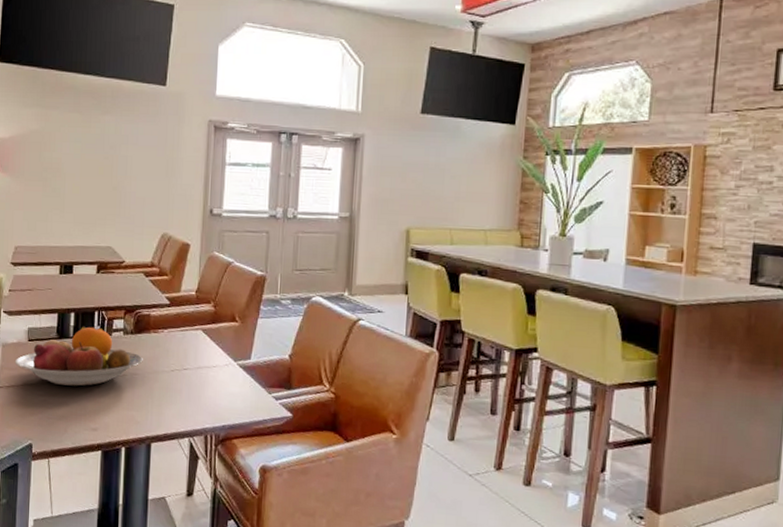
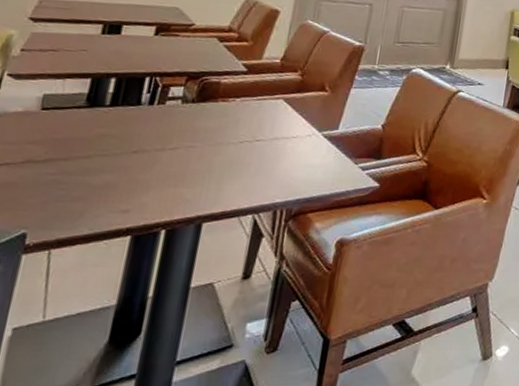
fruit bowl: present [14,326,143,387] -> none [15,93,205,162]

